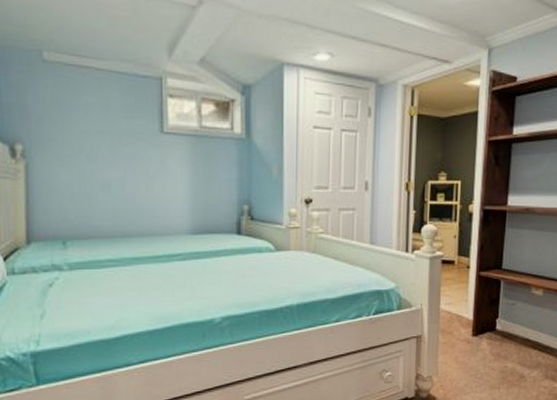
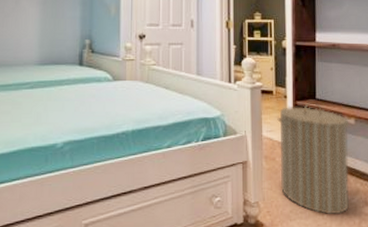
laundry hamper: none [457,271,536,388] -> present [277,101,349,214]

